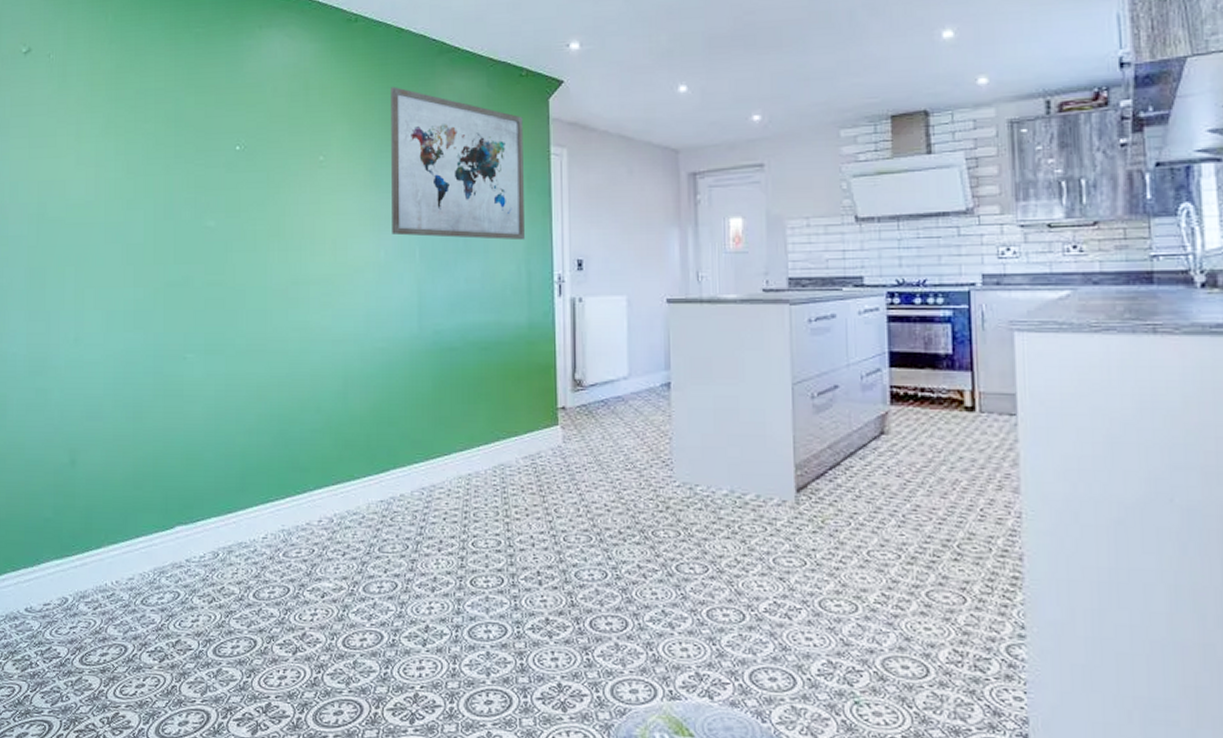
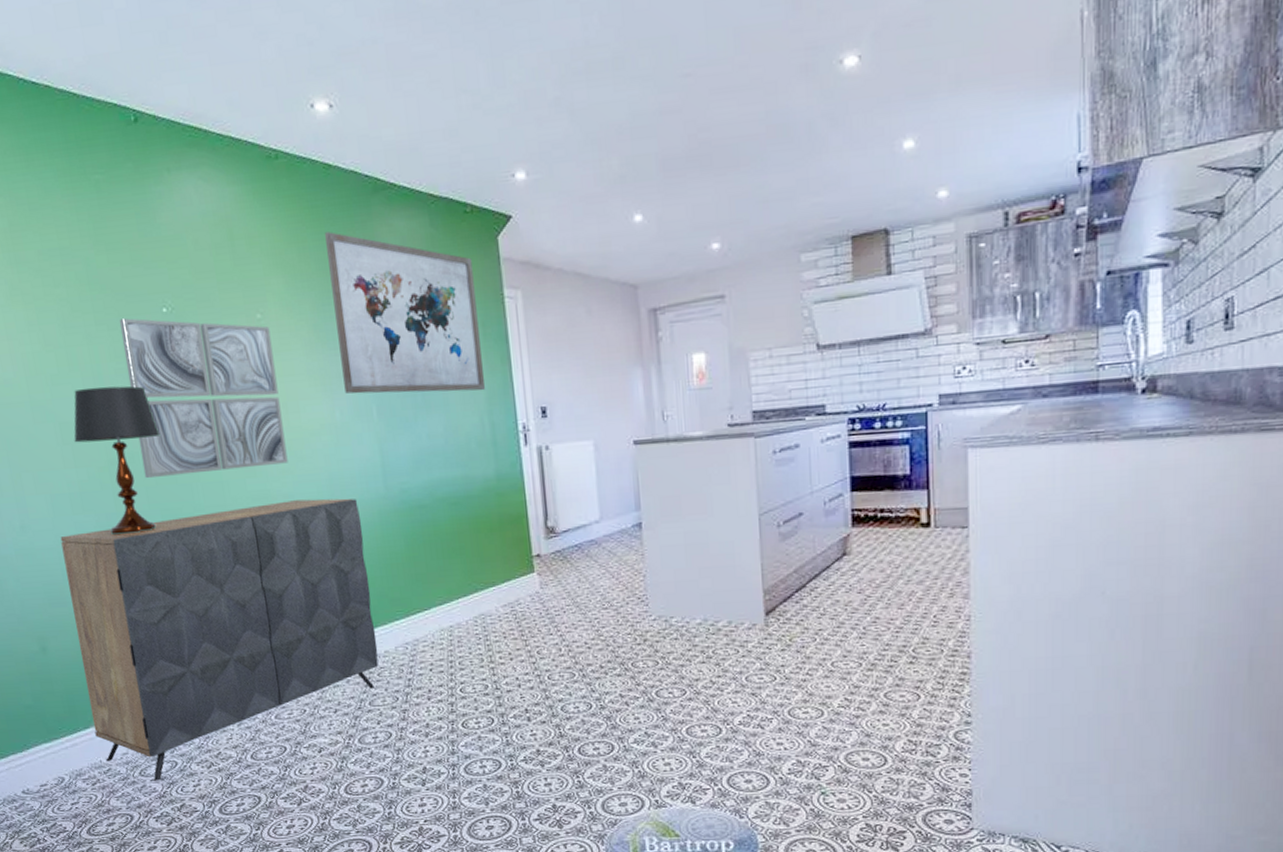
dresser: none [106,333,394,612] -> present [60,498,379,781]
table lamp: none [137,213,216,355] -> present [74,385,161,536]
wall art: none [195,153,330,301] -> present [119,318,288,478]

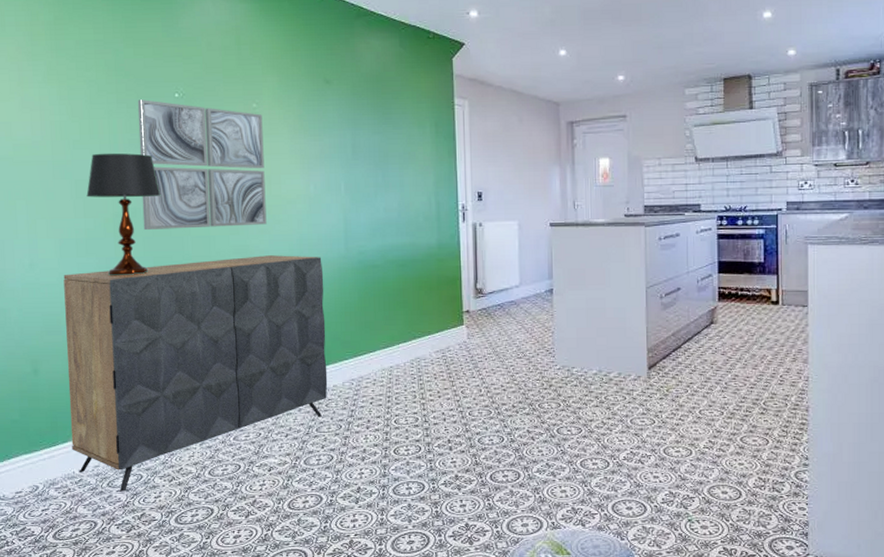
wall art: present [325,232,486,394] -> none [315,44,435,177]

